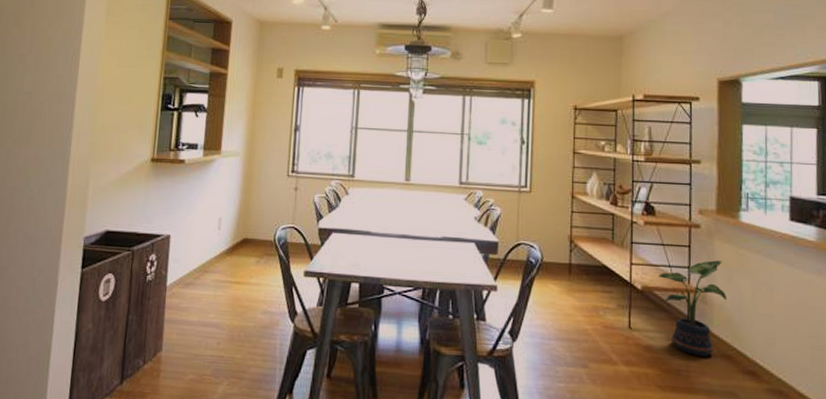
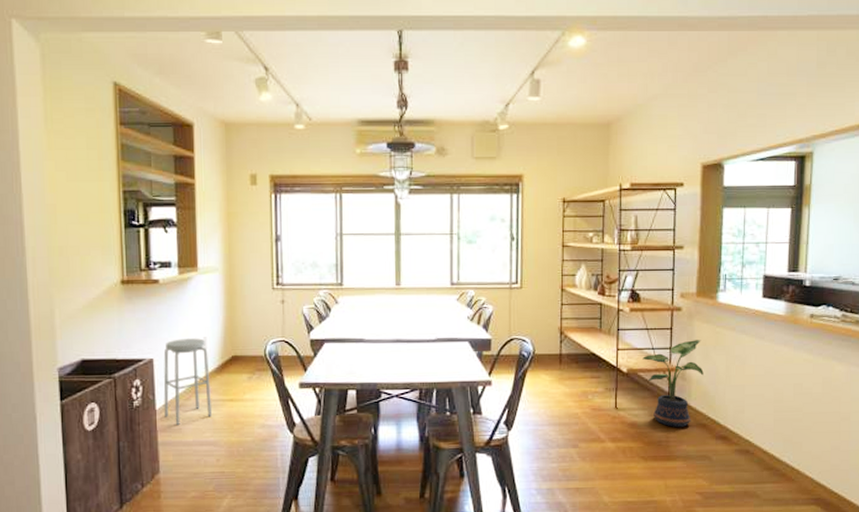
stool: none [173,218,221,304] -> present [163,338,213,426]

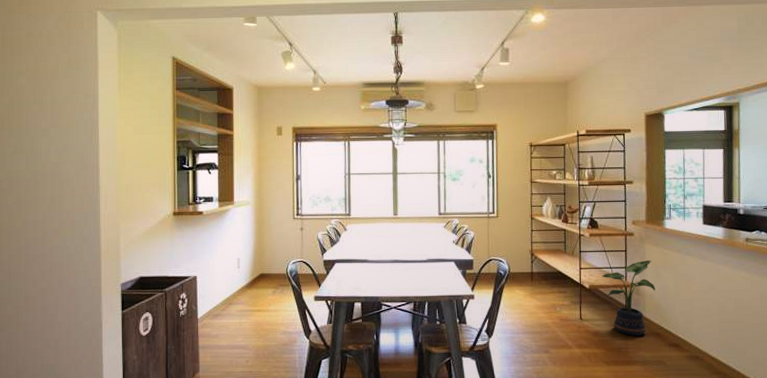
stool: present [163,338,213,426] -> none [204,259,243,332]

